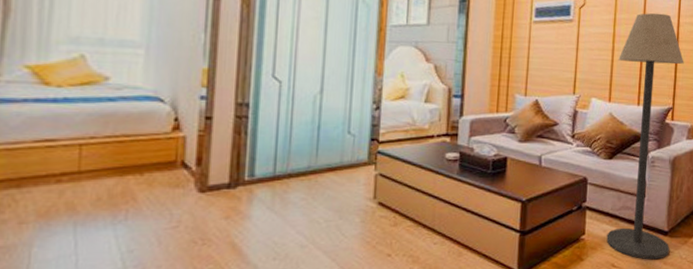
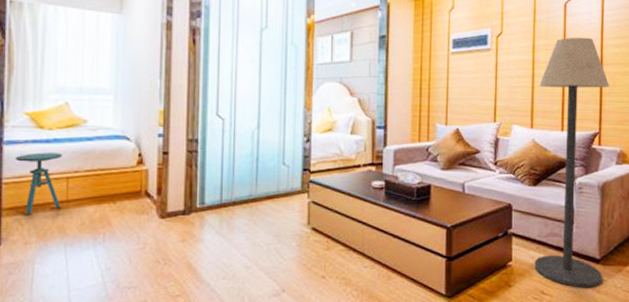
side table: none [8,114,75,191] -> present [15,152,62,217]

